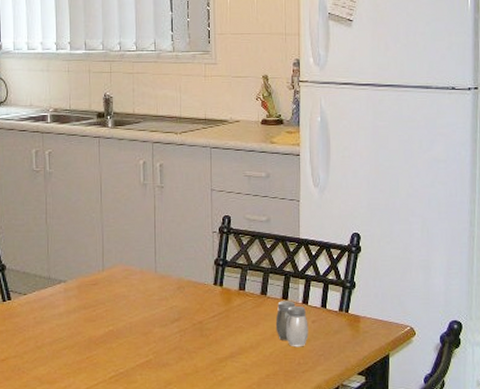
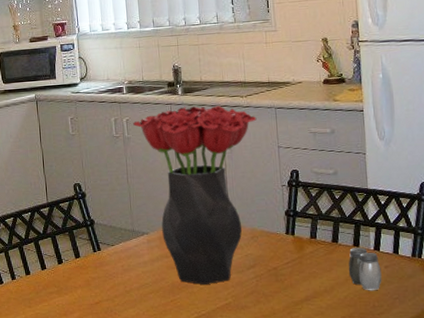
bouquet: none [56,141,191,339] -> present [133,106,257,284]

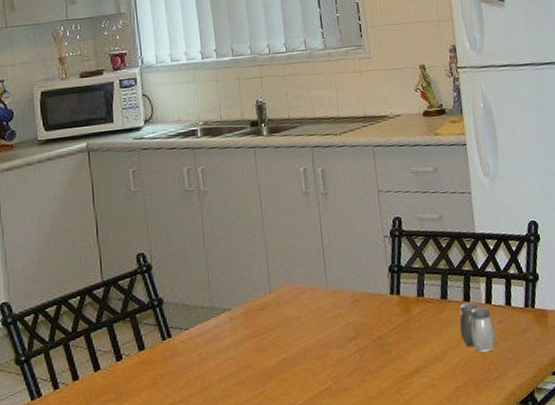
bouquet: present [133,106,257,284] -> none [210,147,353,368]

